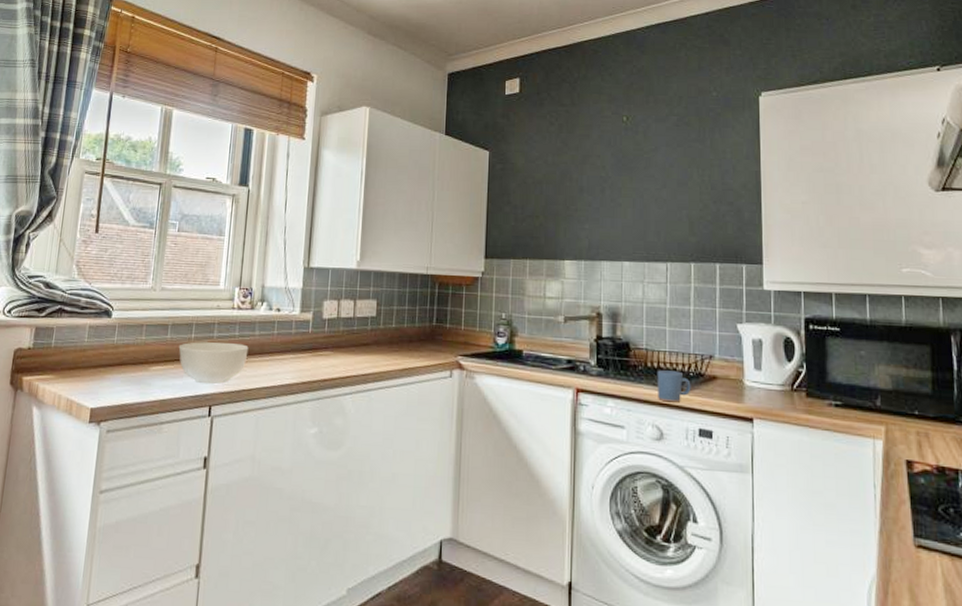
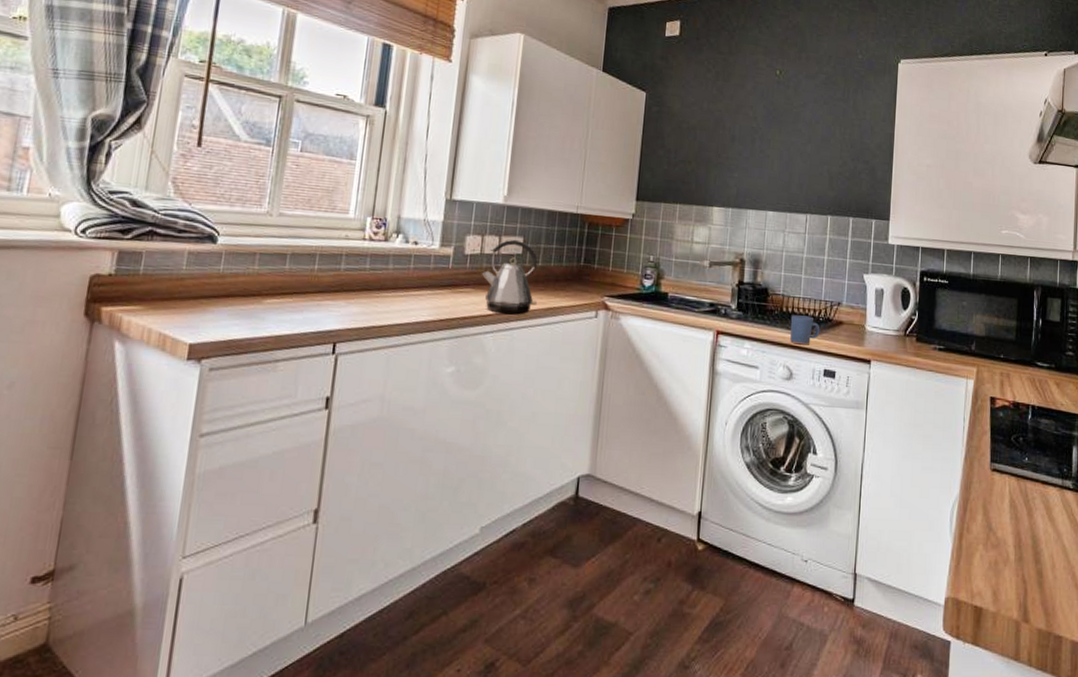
bowl: present [178,342,249,385] -> none [298,274,381,320]
kettle: none [338,302,392,378] -> present [481,239,538,316]

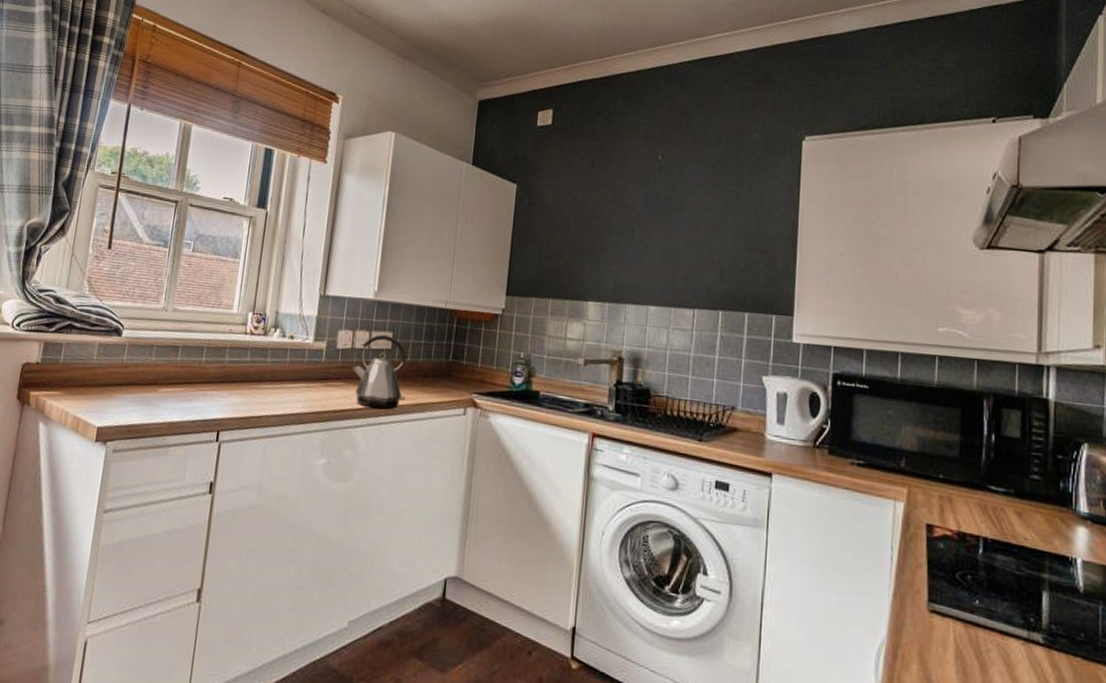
mug: present [790,315,820,345] -> none [675,419,711,453]

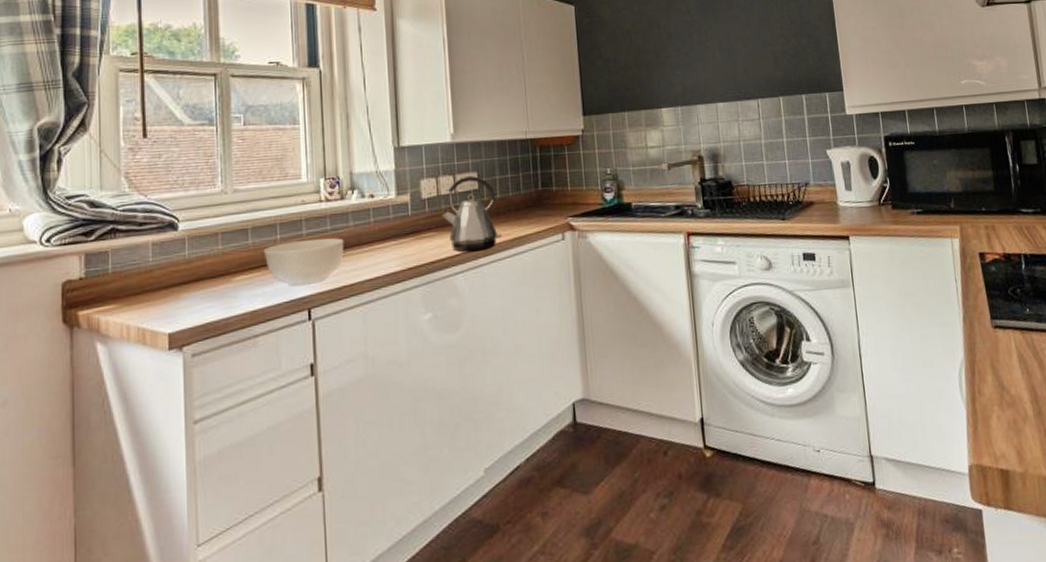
bowl: none [188,365,260,410] -> present [263,238,344,287]

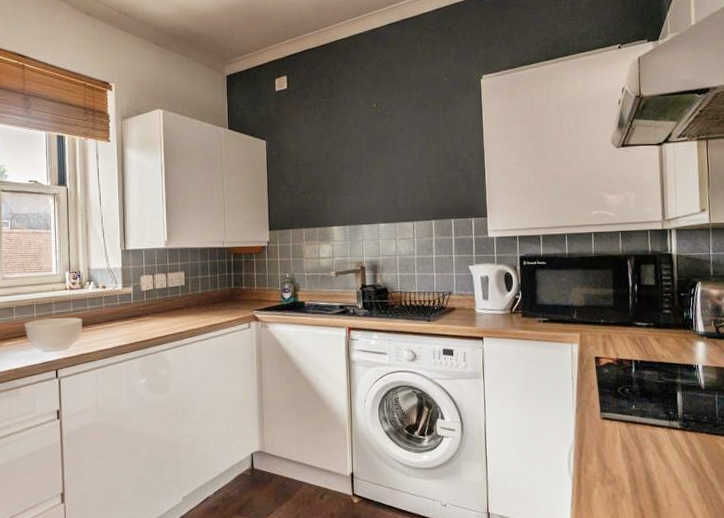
kettle: present [441,175,502,254] -> none [156,274,202,335]

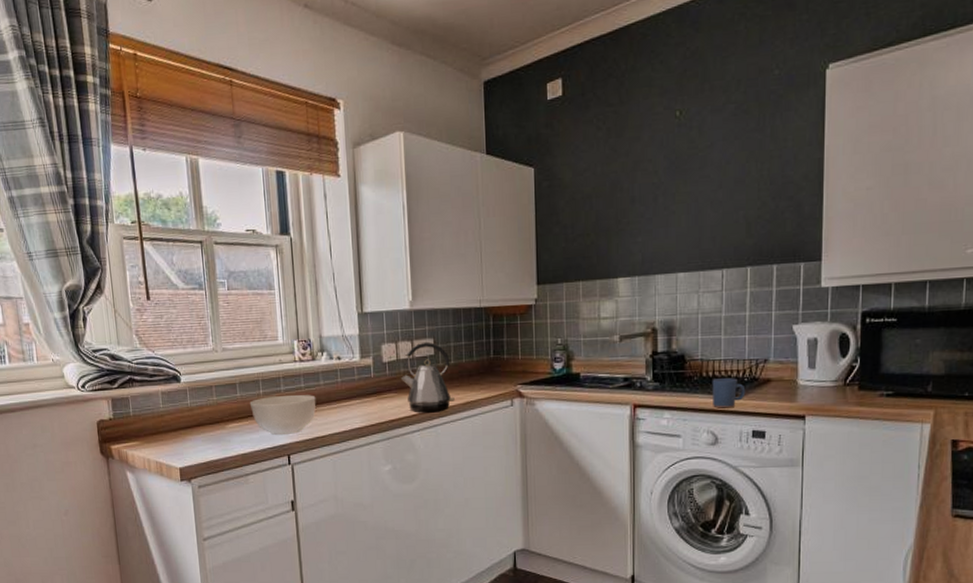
kettle: none [156,274,202,335] -> present [400,342,455,414]
mug: none [409,306,436,331] -> present [712,378,746,409]

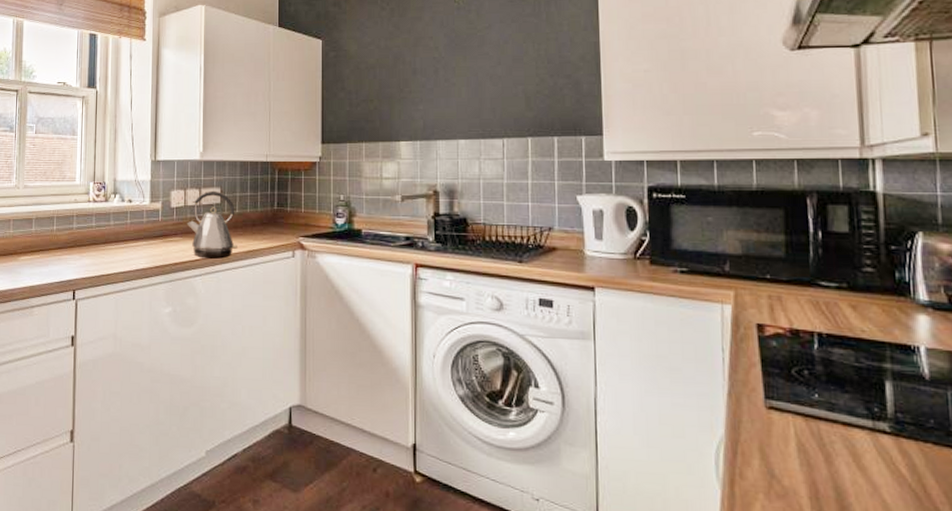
bowl: present [249,394,316,436] -> none [42,232,105,271]
mug: present [712,378,746,409] -> none [495,243,531,274]

